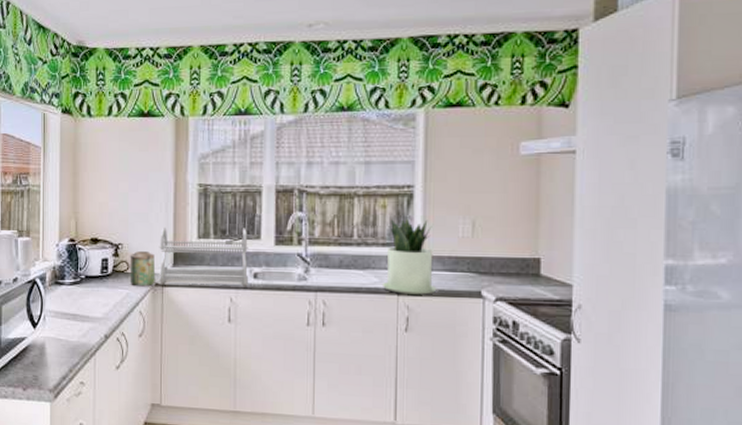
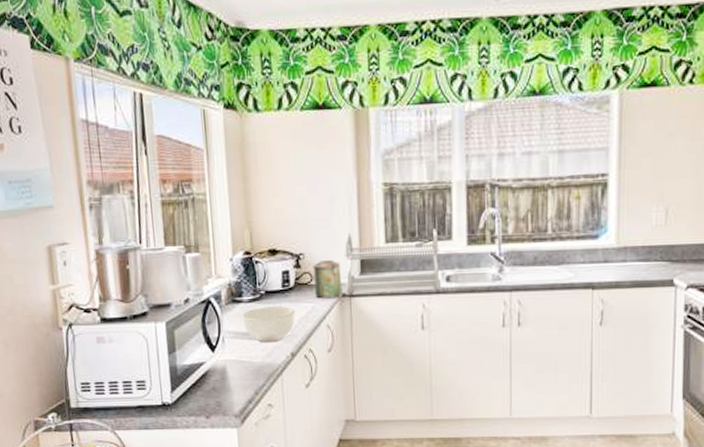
bowl: none [63,291,111,324] -> present [242,307,295,343]
planter: present [381,218,437,295] -> none [576,208,631,288]

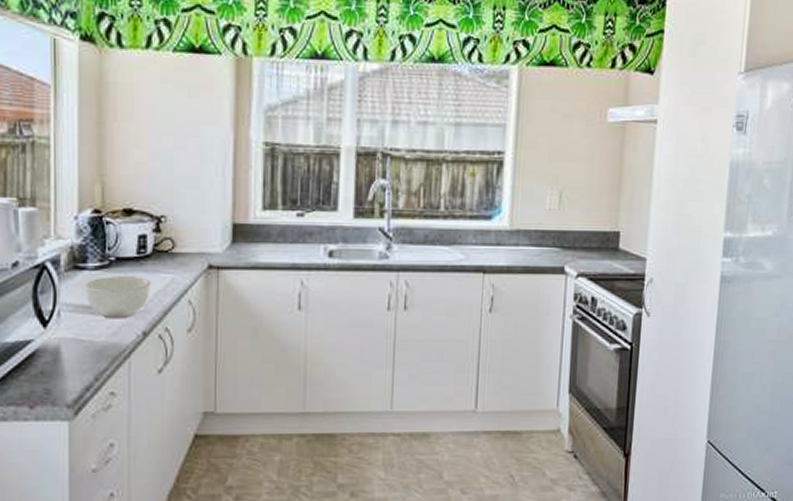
canister: present [312,260,343,299] -> none [175,226,210,270]
dish rack: present [343,228,442,297] -> none [213,195,323,269]

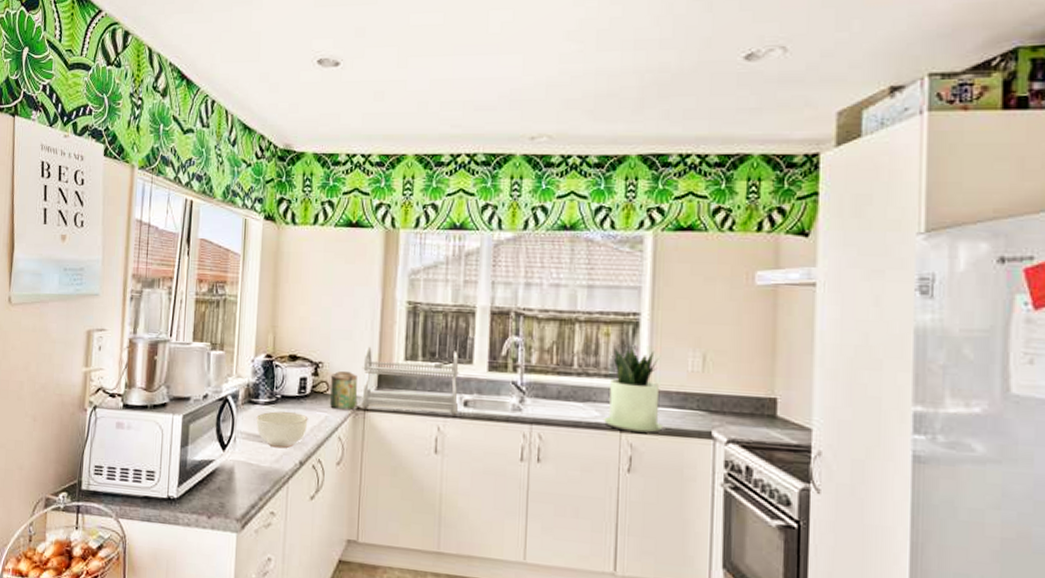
canister: none [175,226,210,270] -> present [329,371,358,411]
dish rack: none [213,195,323,269] -> present [360,346,459,416]
planter: none [467,188,523,272] -> present [603,348,664,433]

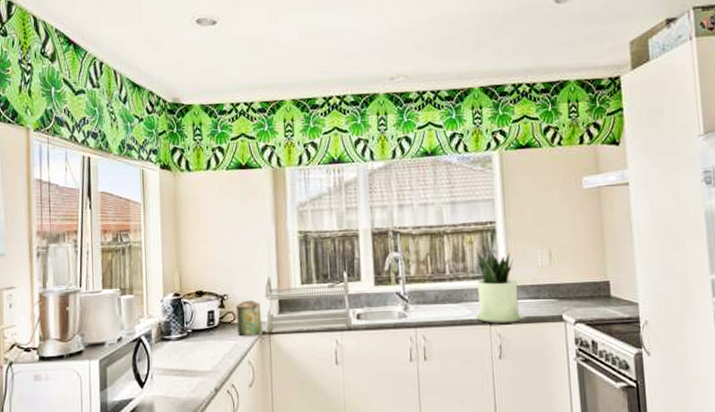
bowl: present [256,411,308,449] -> none [170,344,219,379]

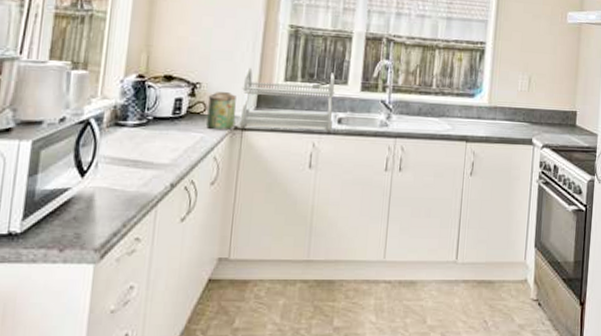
planter: present [474,252,524,324] -> none [453,71,499,142]

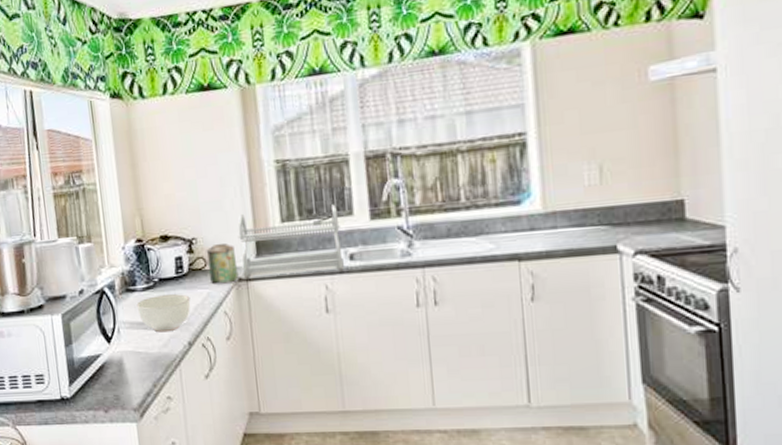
bowl: none [123,133,182,172] -> present [136,294,191,333]

